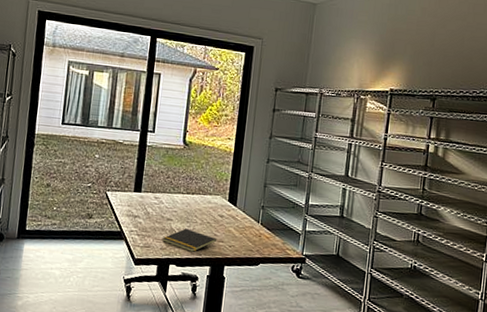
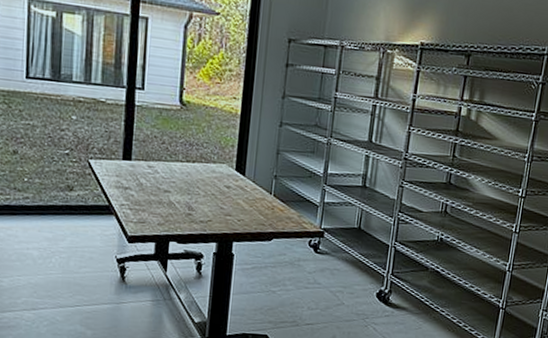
notepad: present [162,228,217,252] -> none [160,201,224,227]

